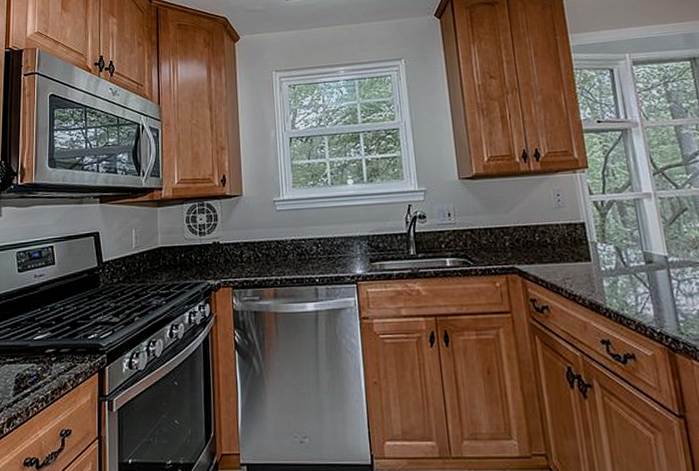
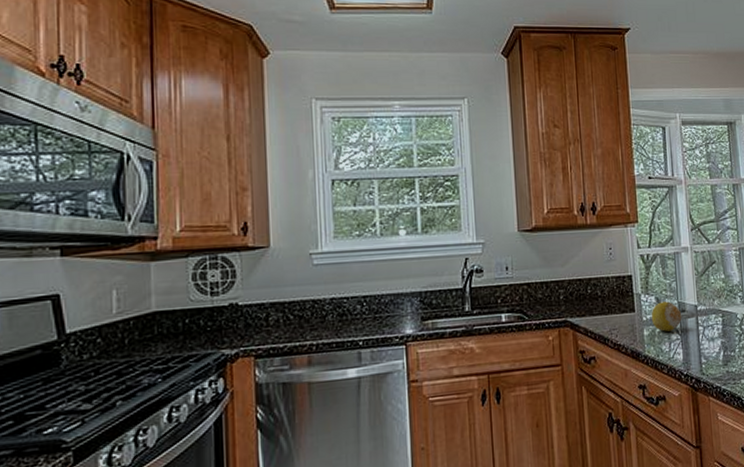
fruit: none [610,251,650,284] -> present [651,301,682,332]

